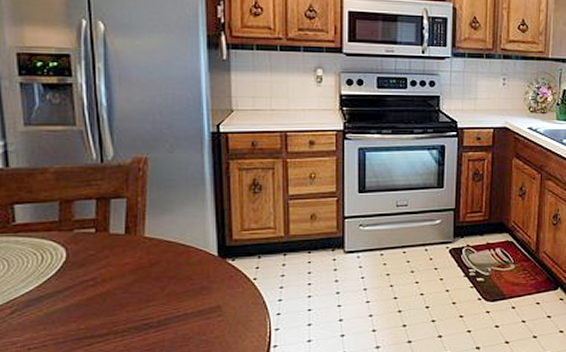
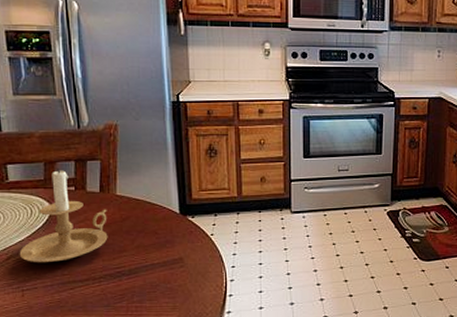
candle holder: none [26,208,134,317] -> present [19,169,108,263]

